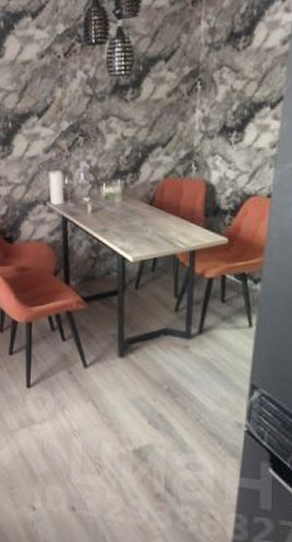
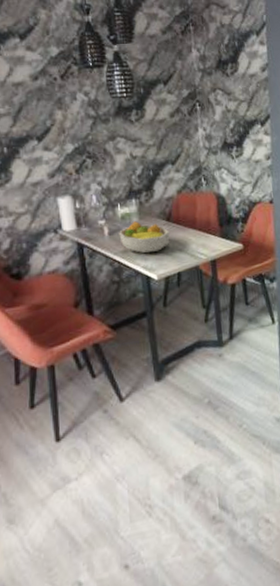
fruit bowl: none [101,202,151,235] -> present [119,221,170,254]

